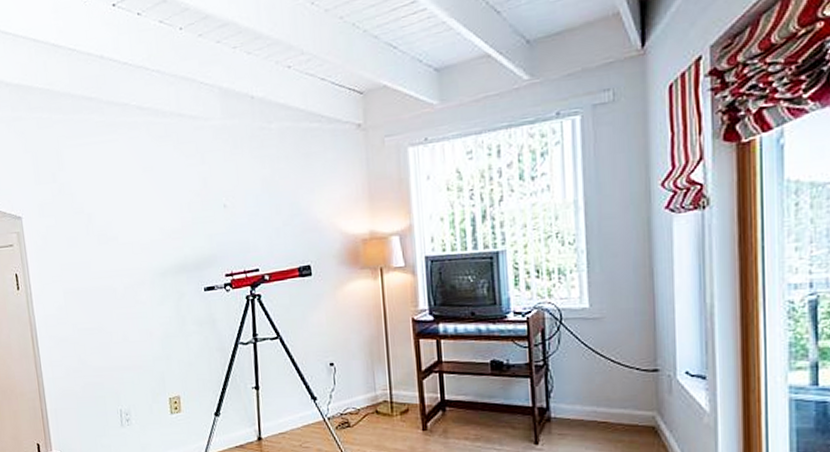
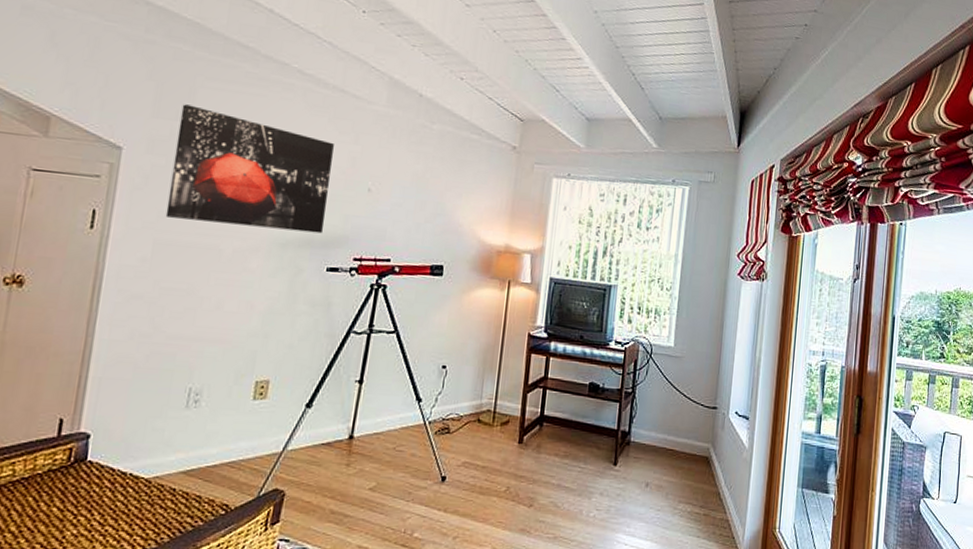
wall art: none [55,165,194,269] -> present [165,104,334,234]

